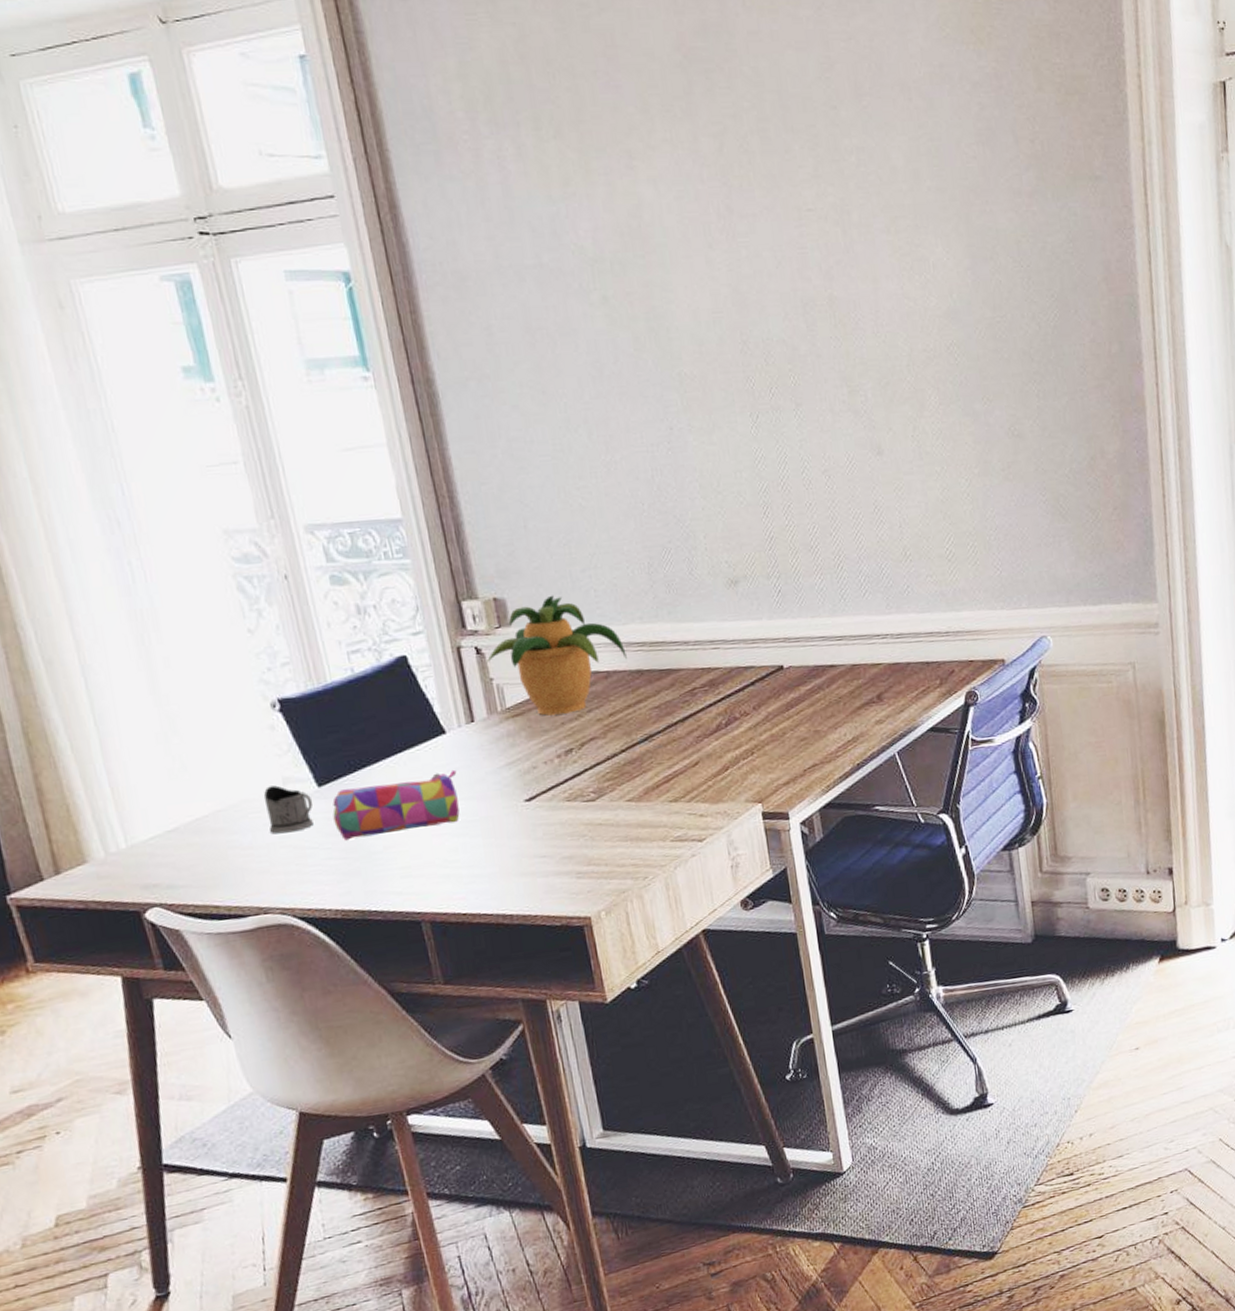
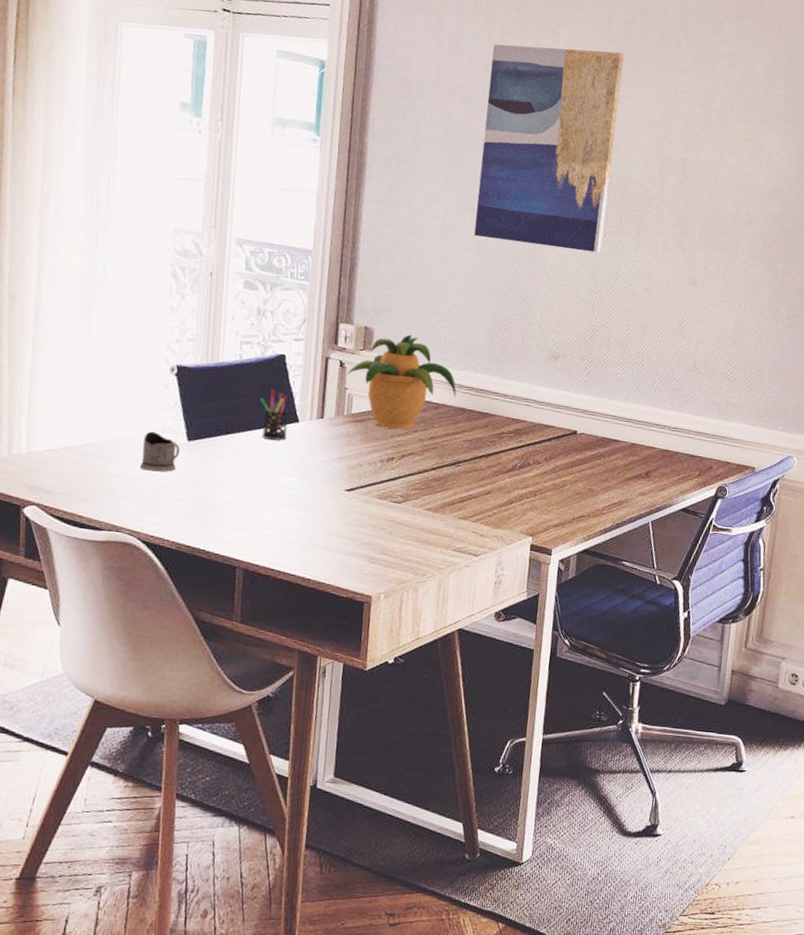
pencil case: present [333,769,460,841] -> none [191,447,299,495]
pen holder: none [390,700,437,763] -> present [259,388,289,441]
wall art: none [556,176,757,455] -> present [474,44,624,253]

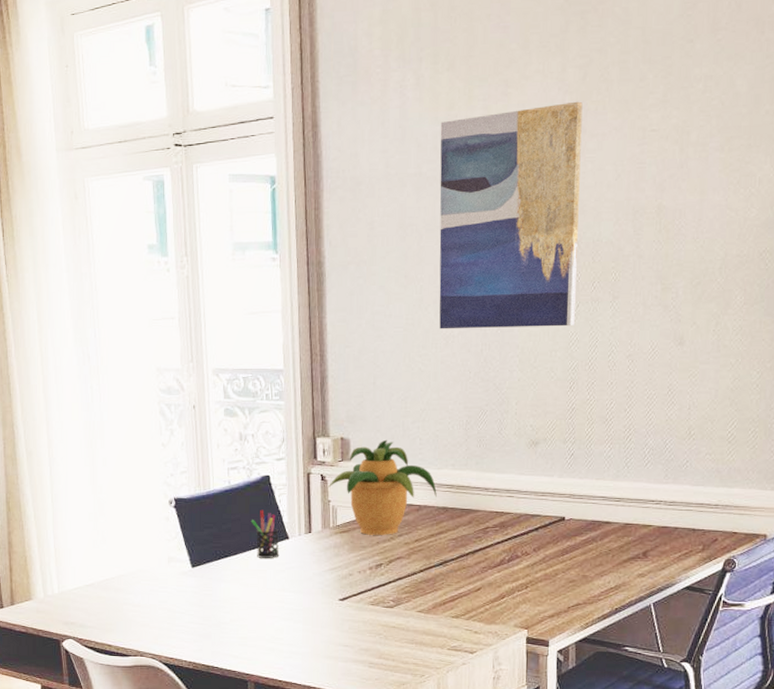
tea glass holder: present [140,431,180,472] -> none [153,562,187,599]

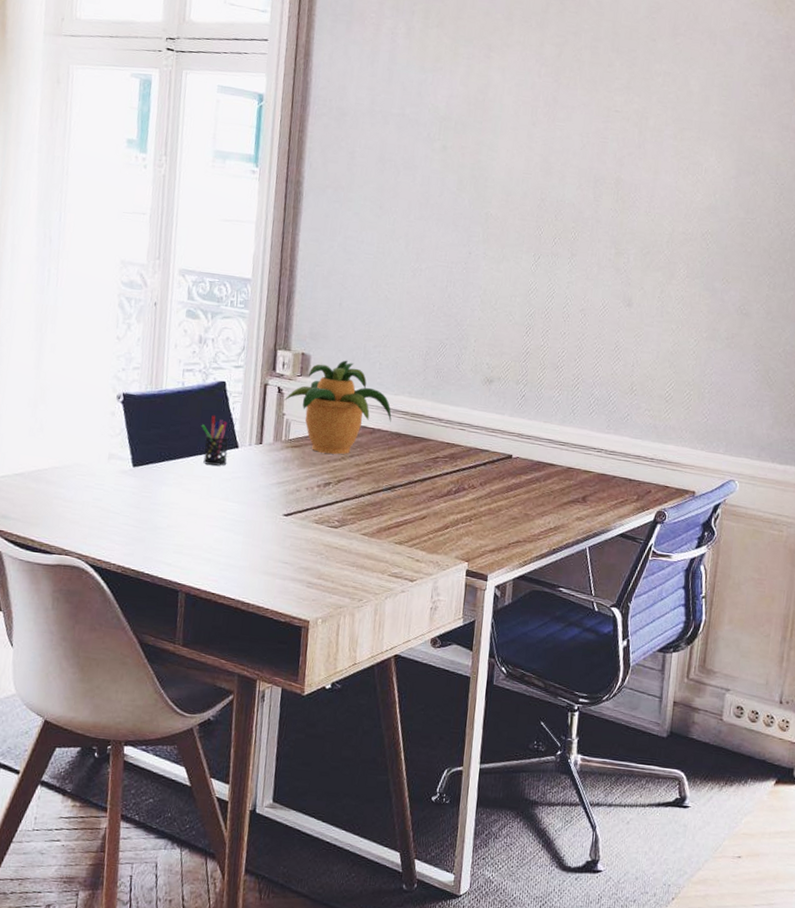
wall art: present [439,101,583,330] -> none [408,71,557,276]

